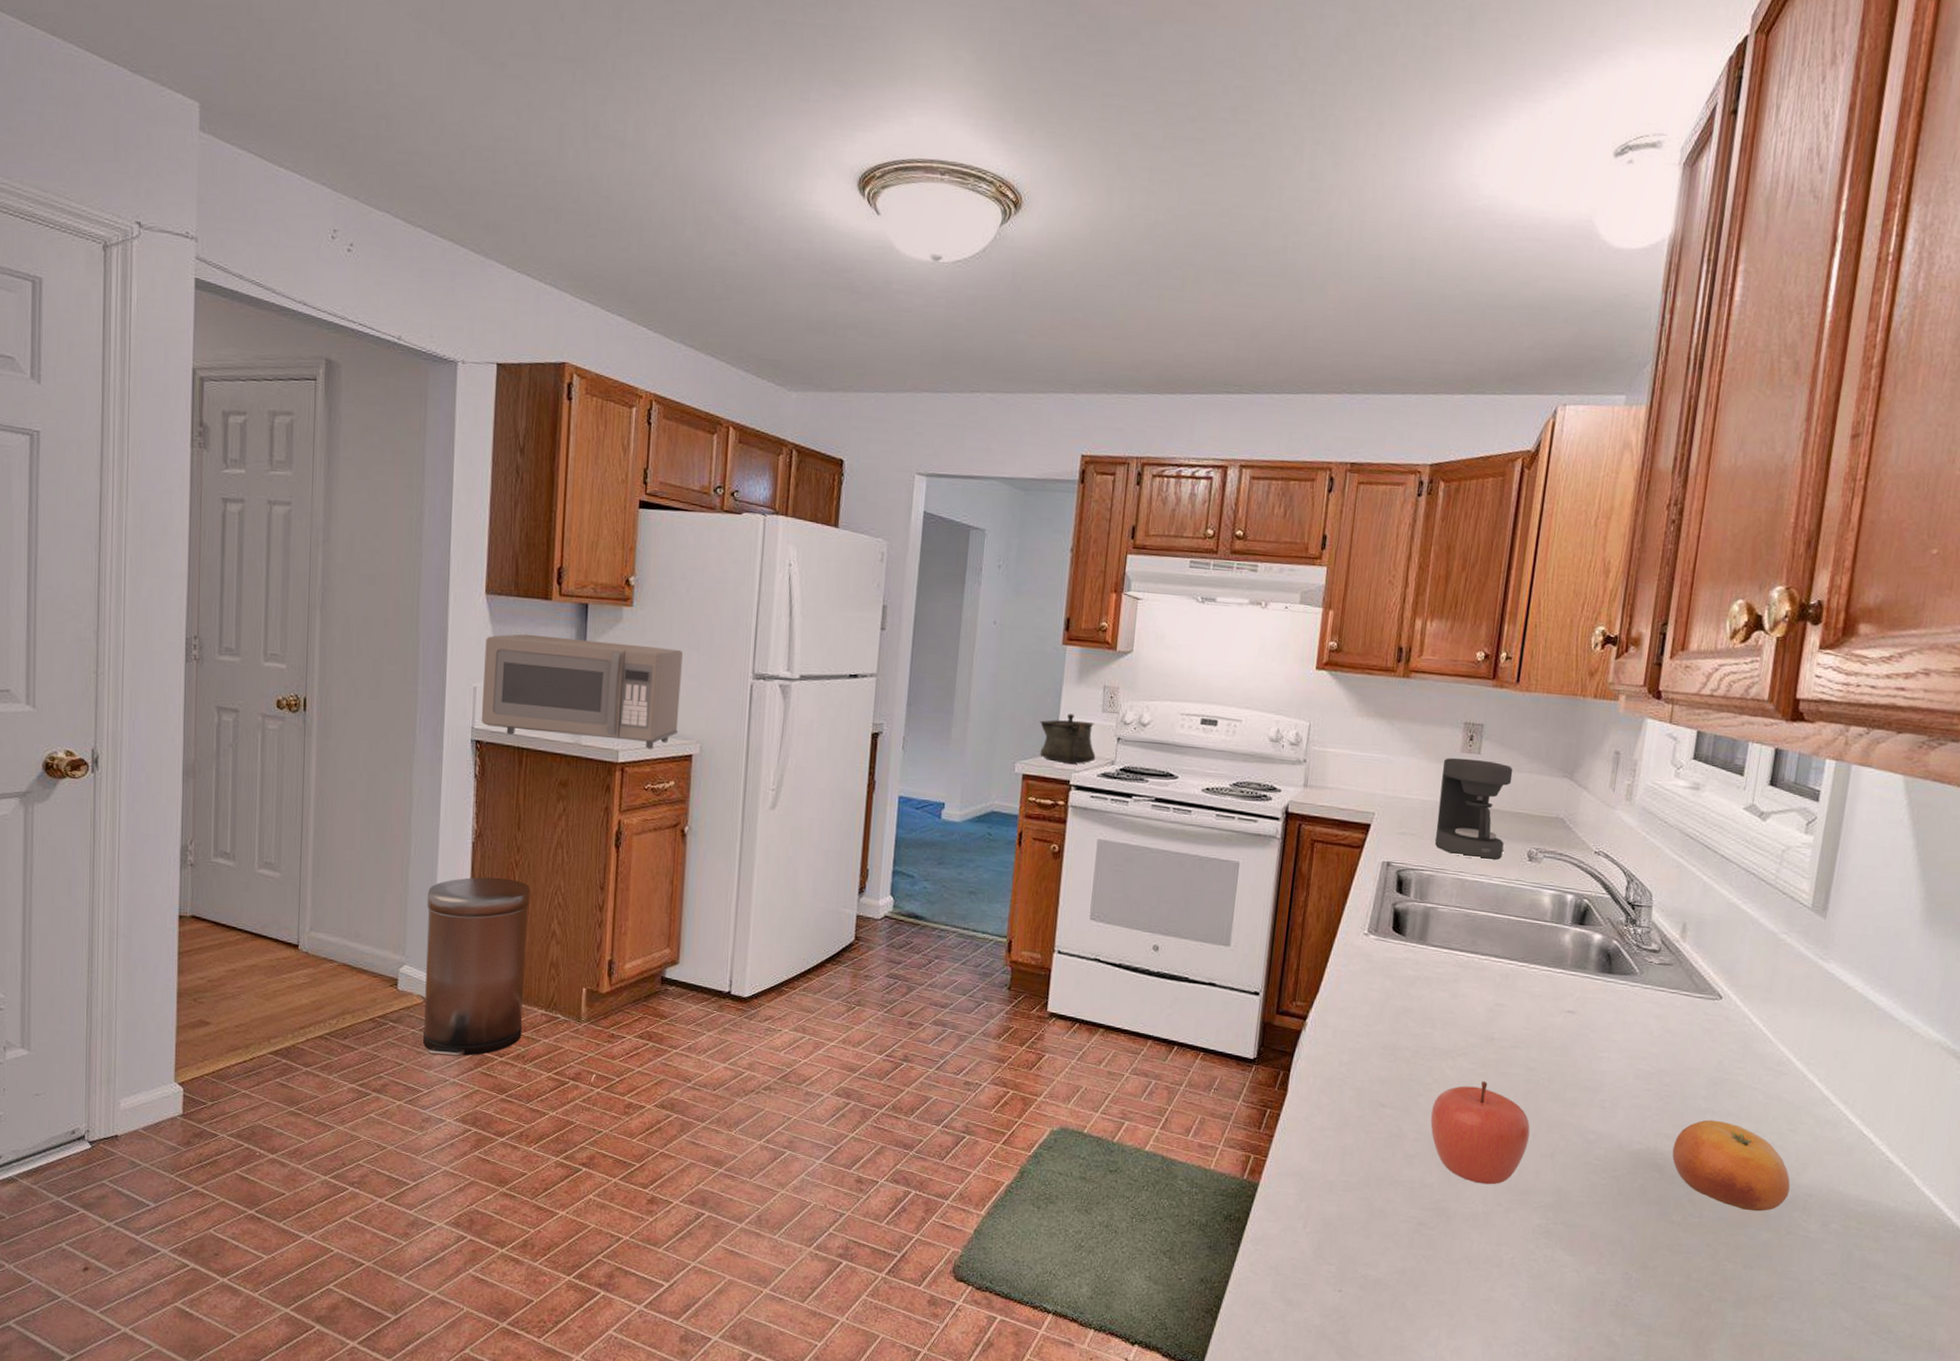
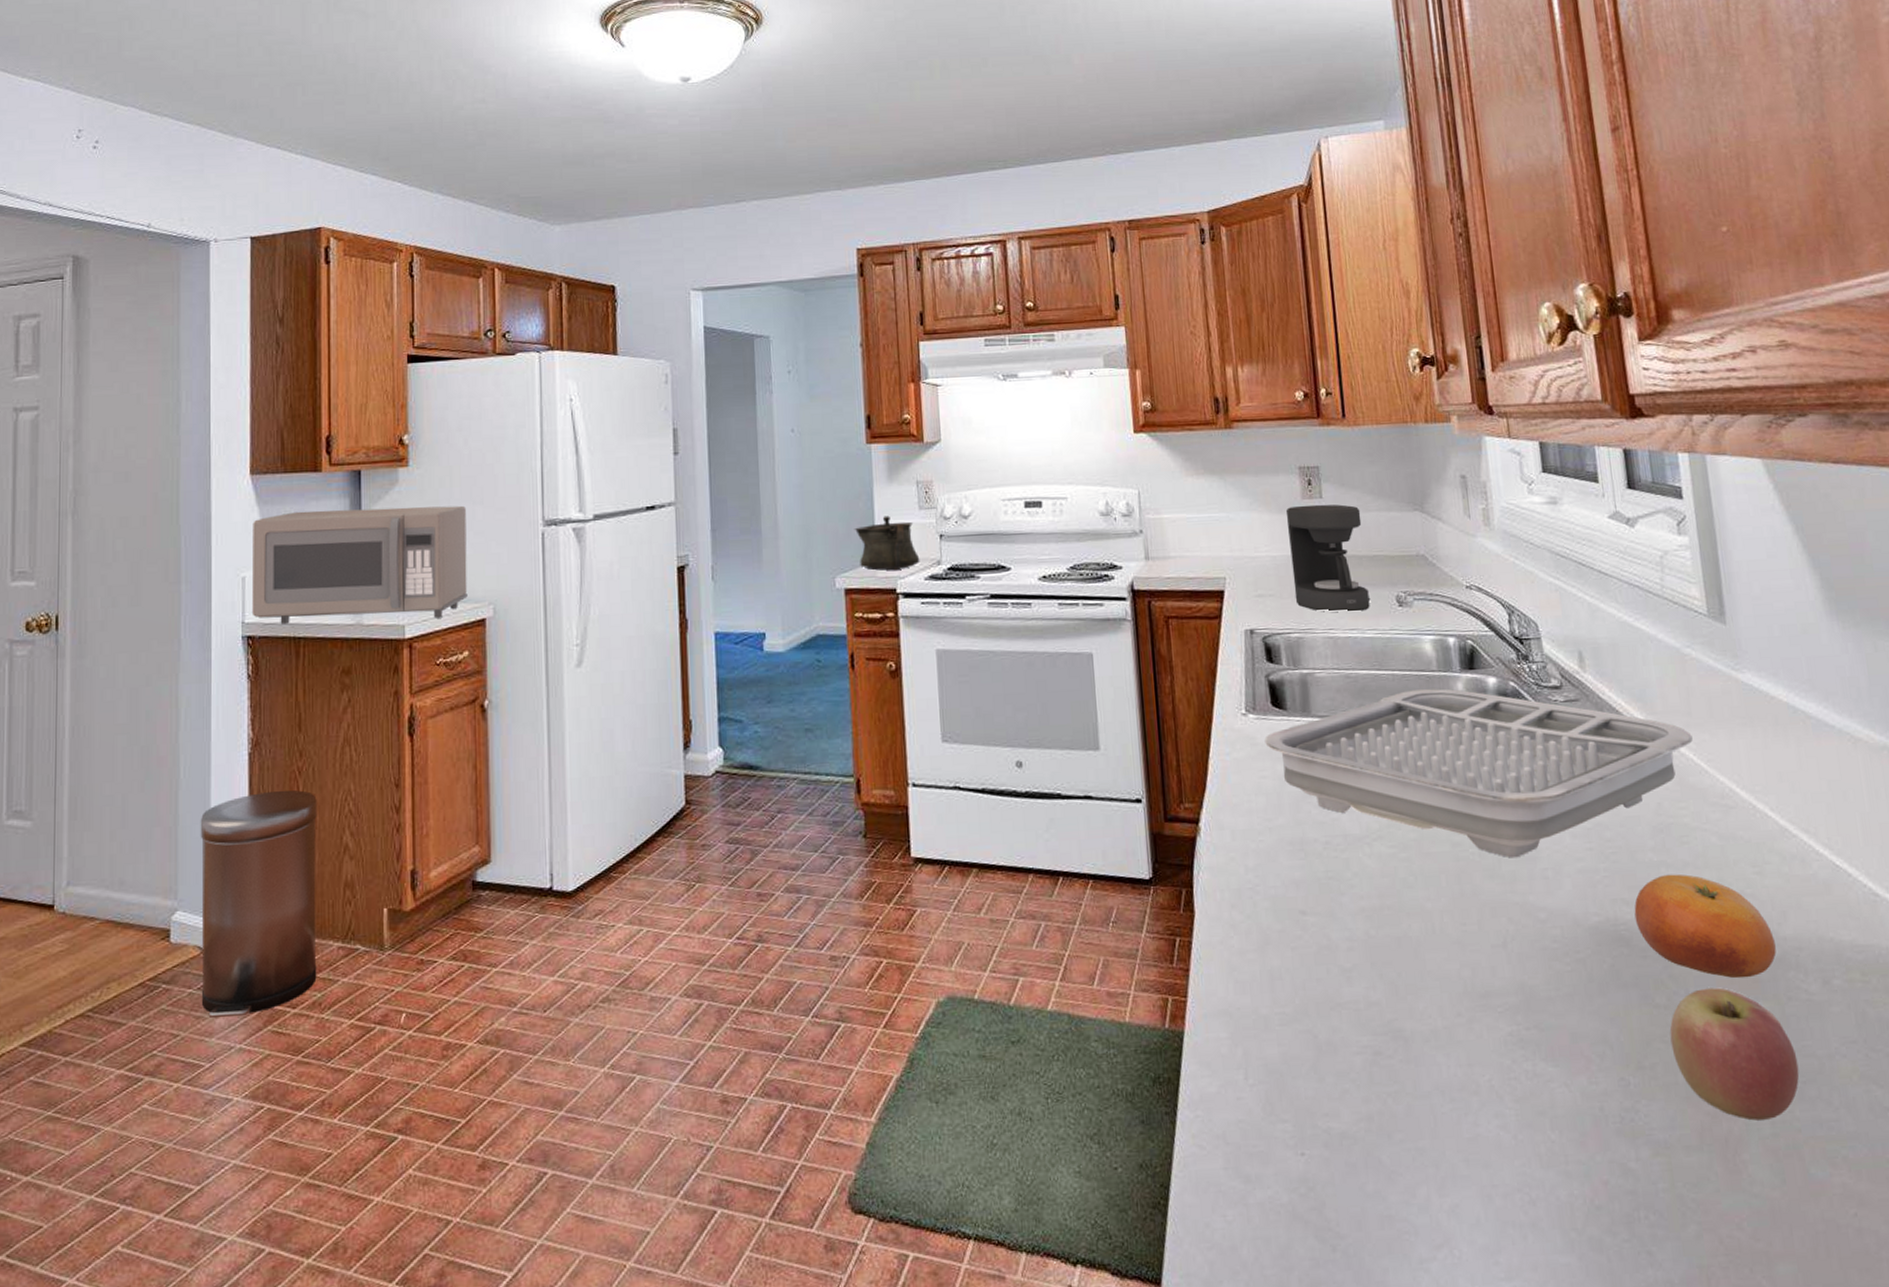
dish rack: none [1379,935,1767,1088] -> present [1264,688,1693,858]
fruit: present [1430,1081,1530,1185] -> none [1358,866,1475,993]
apple: none [1675,1214,1782,1322] -> present [1669,987,1800,1121]

